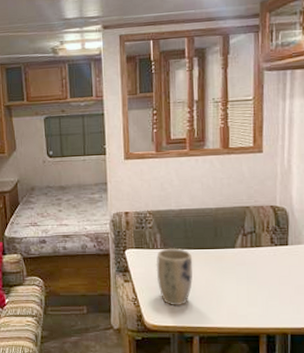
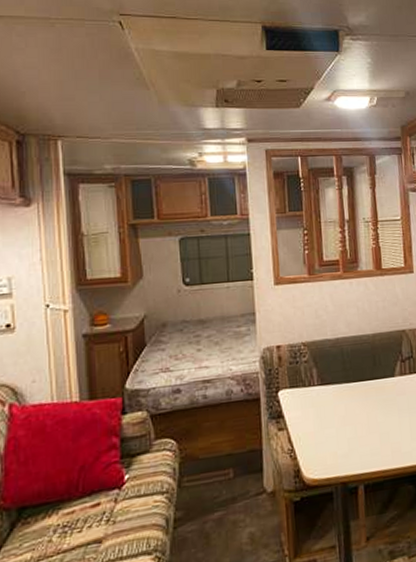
plant pot: present [156,248,193,305] -> none [313,383,354,452]

